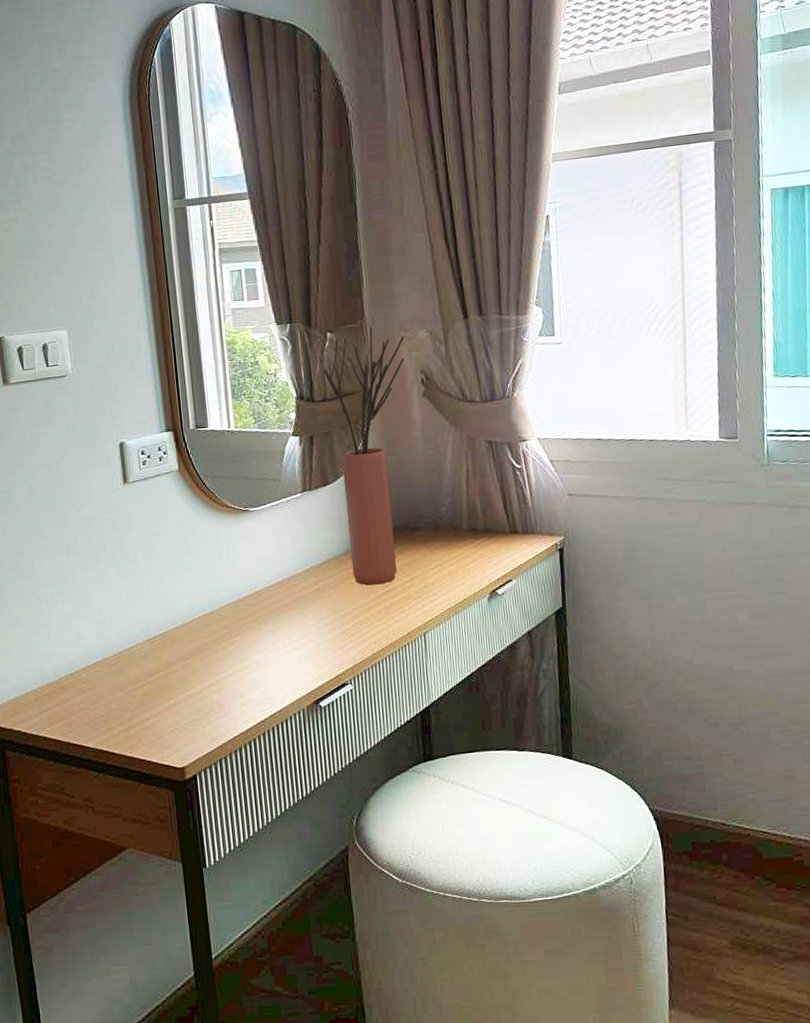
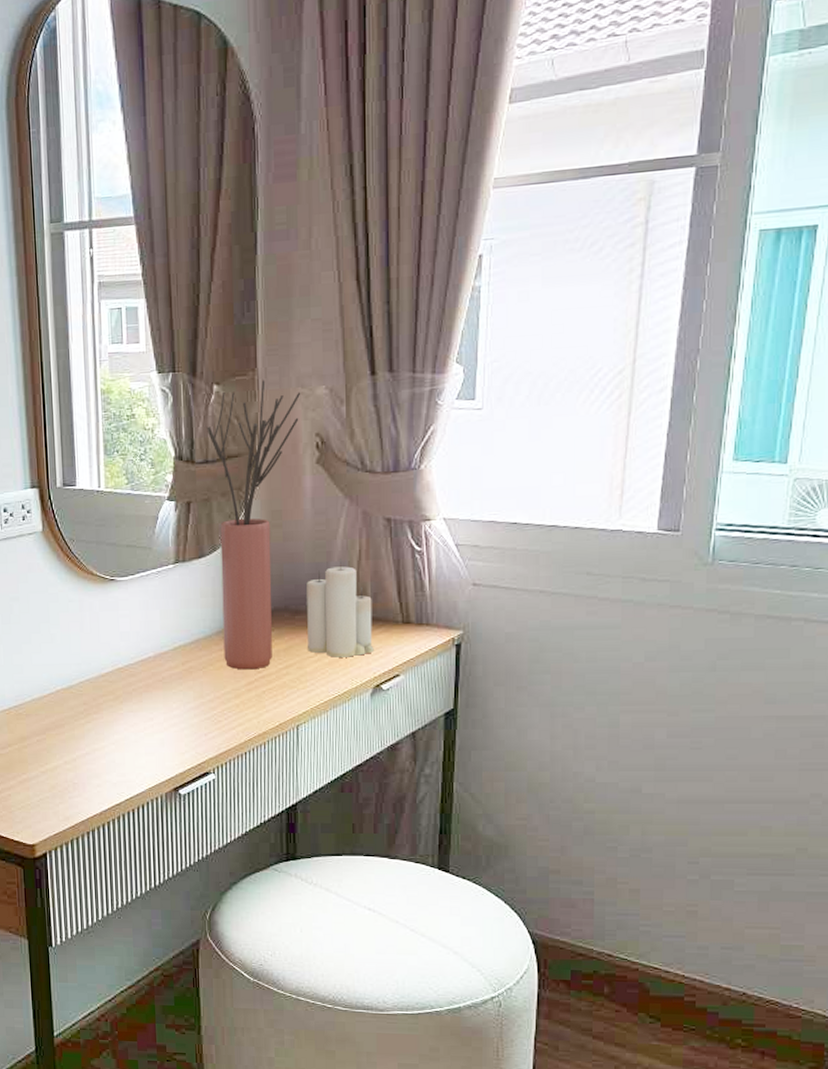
candle: none [422,479,488,568] -> present [307,558,374,658]

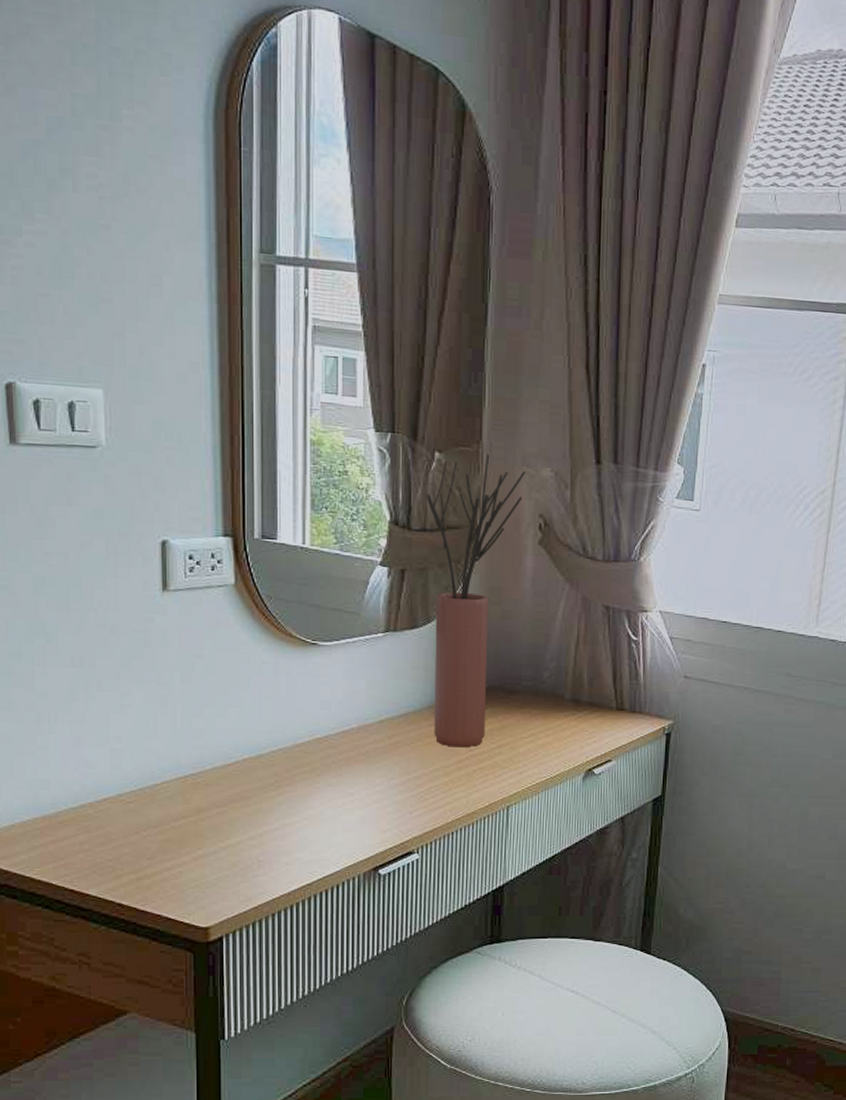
candle: present [307,558,374,658] -> none [522,641,588,740]

